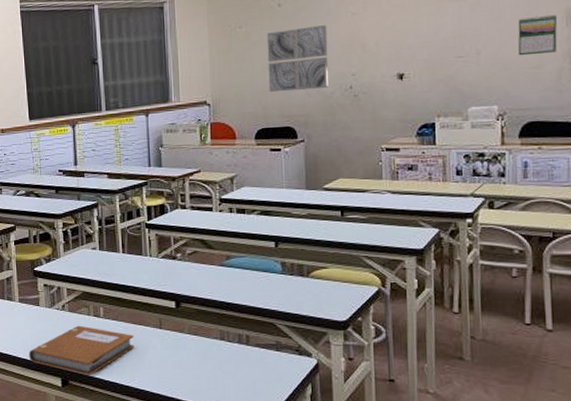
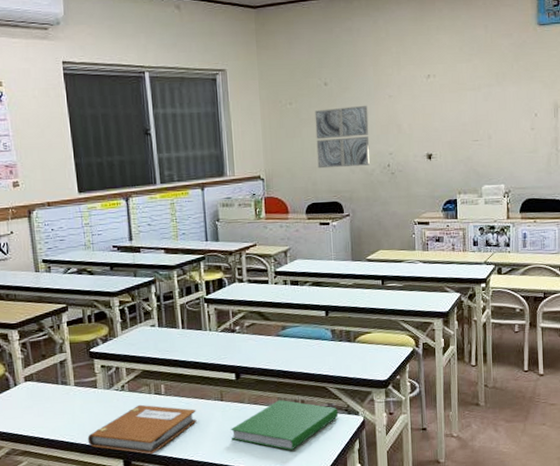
hardcover book: none [168,332,288,388] -> present [230,399,339,451]
calendar: present [518,14,558,56] -> none [519,106,548,142]

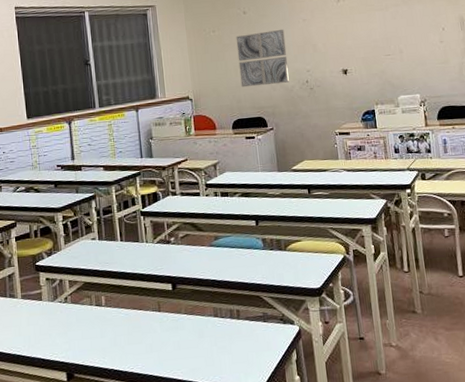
notebook: present [87,404,197,455] -> none [32,316,136,367]
hardcover book: present [230,399,339,451] -> none [168,309,274,362]

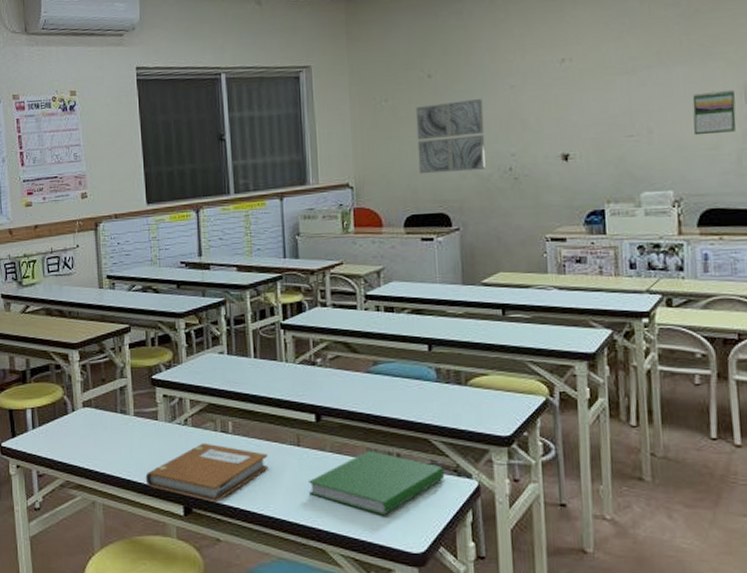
notebook: none [32,316,136,367] -> present [145,443,268,503]
hardcover book: none [168,309,274,362] -> present [307,450,445,516]
calendar: none [427,21,457,54] -> present [692,89,737,136]

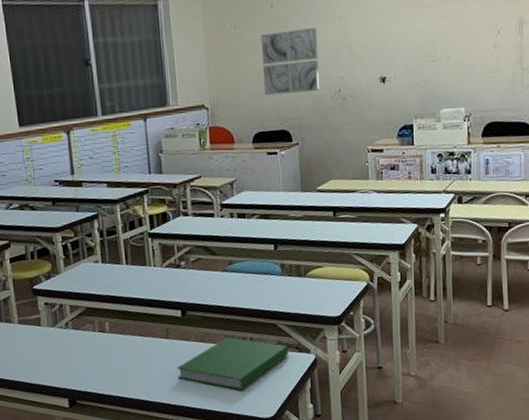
notebook: present [145,443,268,503] -> none [32,342,142,394]
calendar: present [692,89,737,136] -> none [480,22,512,61]

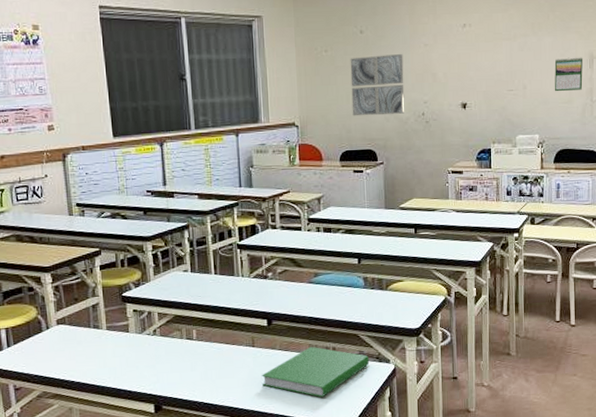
calendar: none [480,22,512,61] -> present [554,57,583,92]

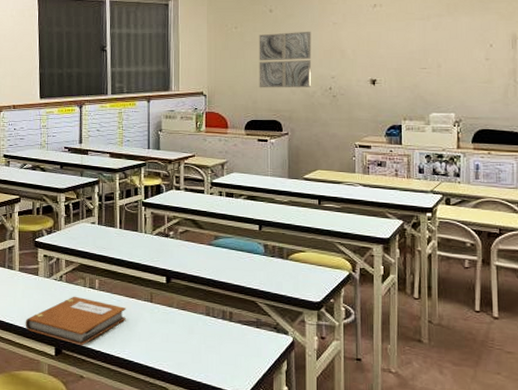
notebook: none [118,349,228,400] -> present [25,296,126,346]
hardcover book: present [261,346,370,398] -> none [157,308,267,362]
calendar: present [554,57,583,92] -> none [472,37,505,71]

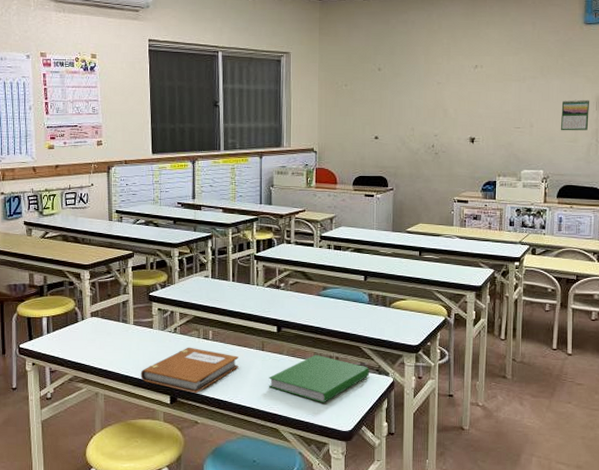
hardcover book: none [157,308,267,362] -> present [268,354,370,403]
wall art: present [259,31,312,88] -> none [367,90,417,146]
calendar: none [472,37,505,71] -> present [561,99,590,131]

